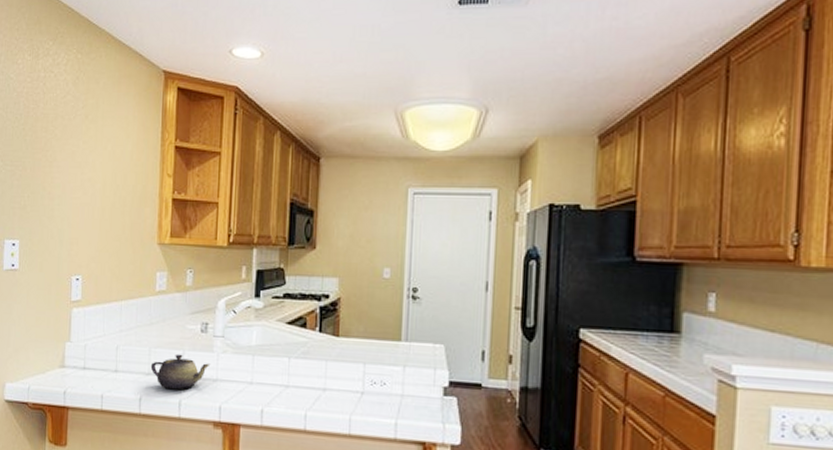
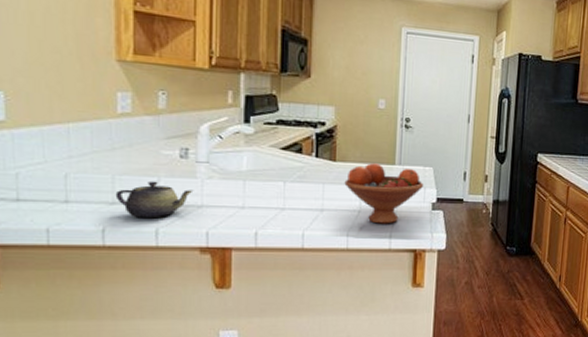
fruit bowl: none [347,339,434,410] -> present [344,163,424,224]

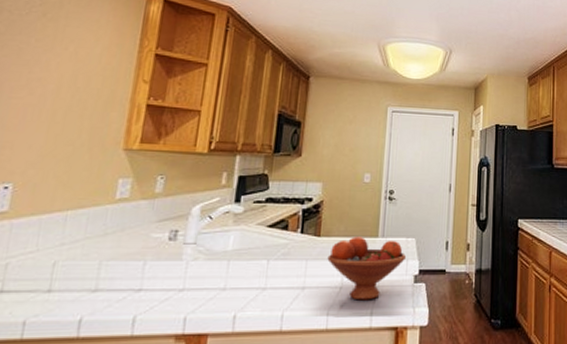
teapot: present [115,181,194,219] -> none [98,265,177,306]

